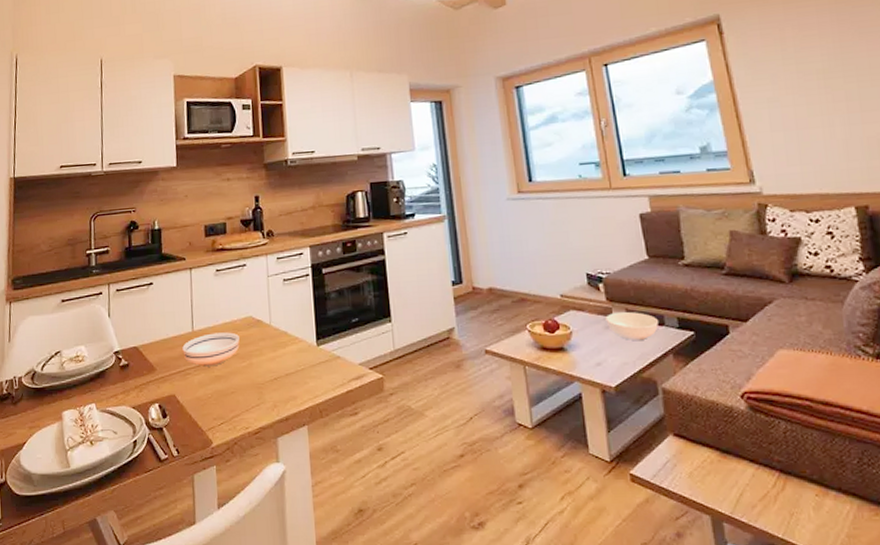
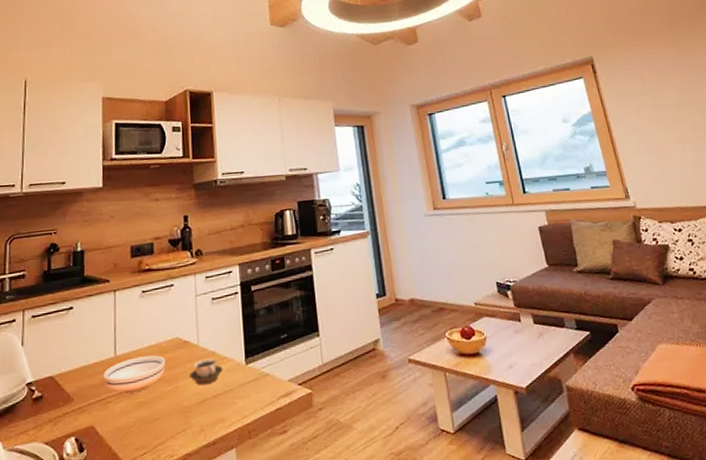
cup: none [262,337,295,364] -> present [189,358,224,385]
bowl: present [605,311,660,341] -> none [514,316,561,343]

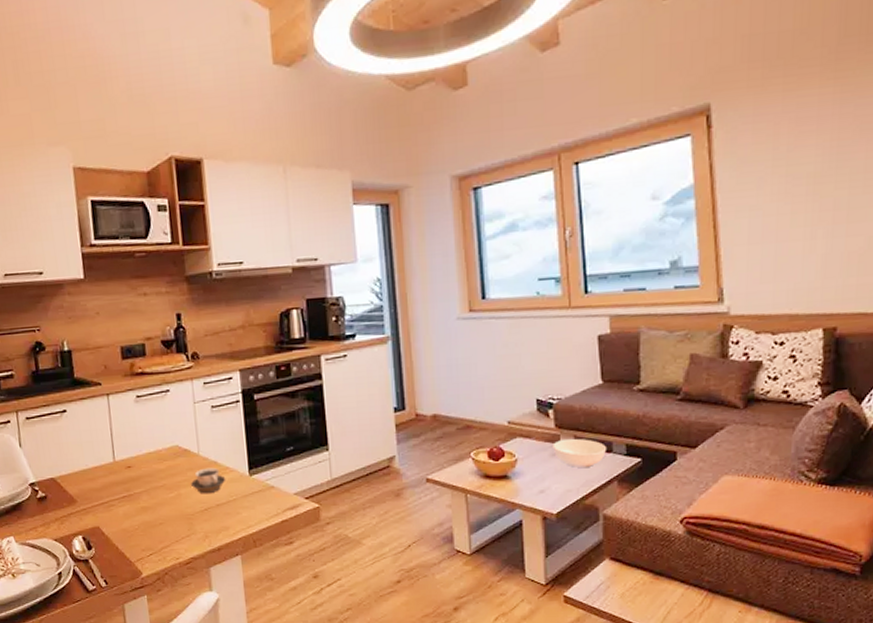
bowl: present [103,355,166,394] -> none [104,462,167,498]
bowl: none [514,316,561,343] -> present [552,438,607,469]

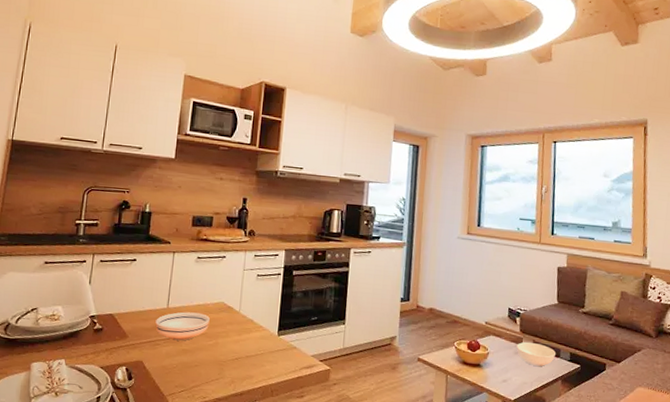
bowl: none [104,462,167,498] -> present [155,312,210,341]
cup: present [191,467,226,494] -> none [228,324,258,346]

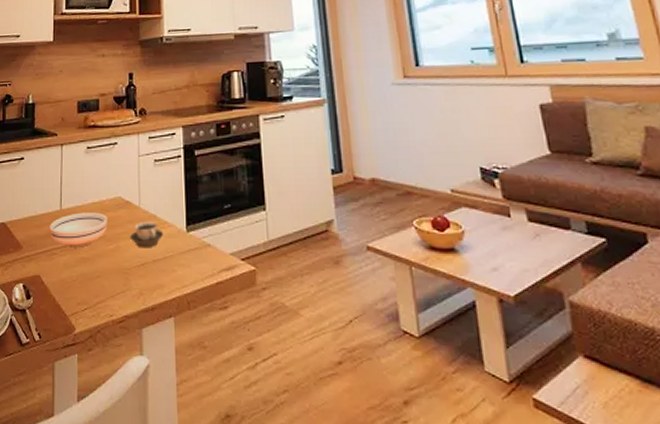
cup: none [228,324,258,346] -> present [130,221,164,248]
bowl: present [516,342,557,367] -> none [502,211,565,246]

